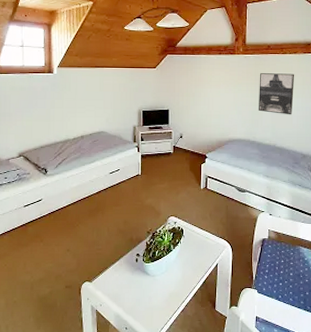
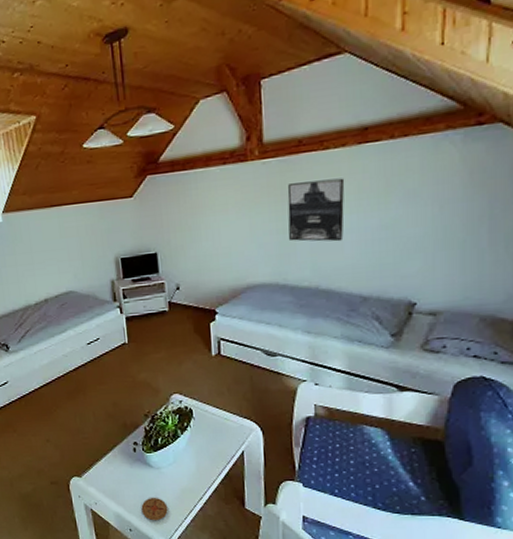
coaster: none [137,301,158,321] -> present [141,498,168,521]

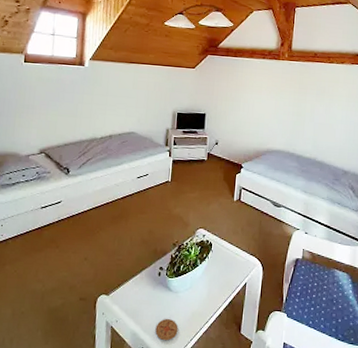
wall art: present [287,178,345,242] -> none [299,82,341,128]

